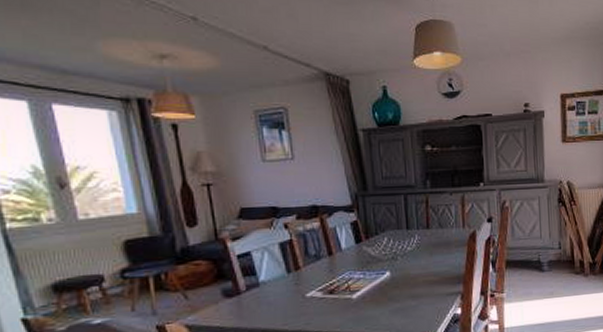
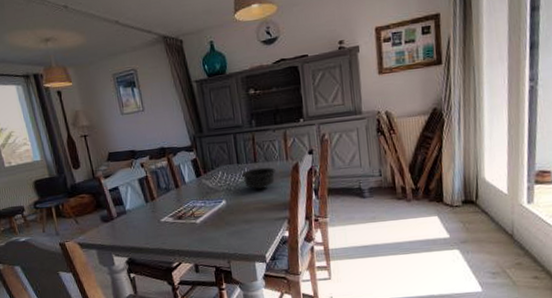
bowl: none [410,234,450,261] -> present [241,167,276,190]

